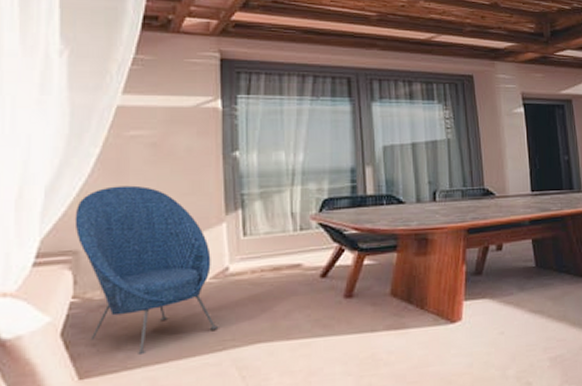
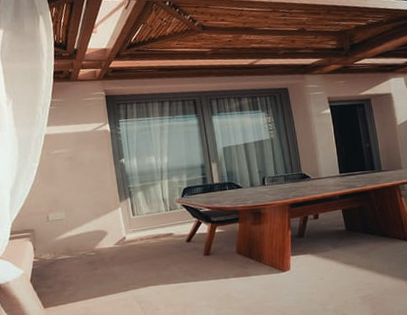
lounge chair: present [74,185,219,356] -> none [29,186,124,294]

